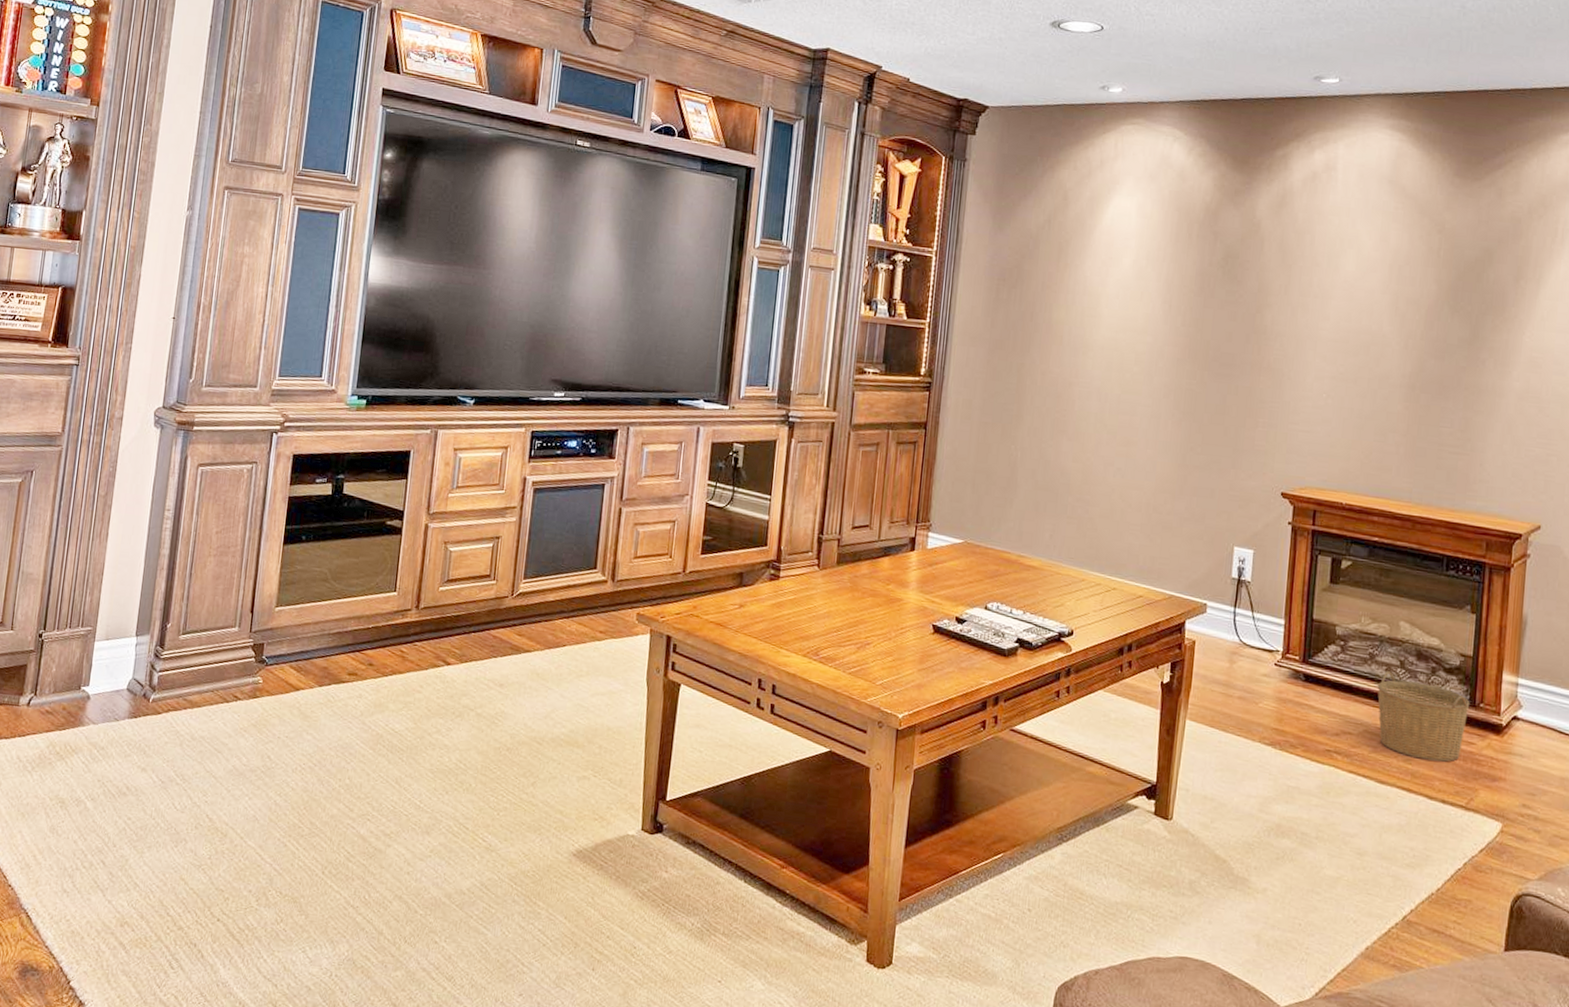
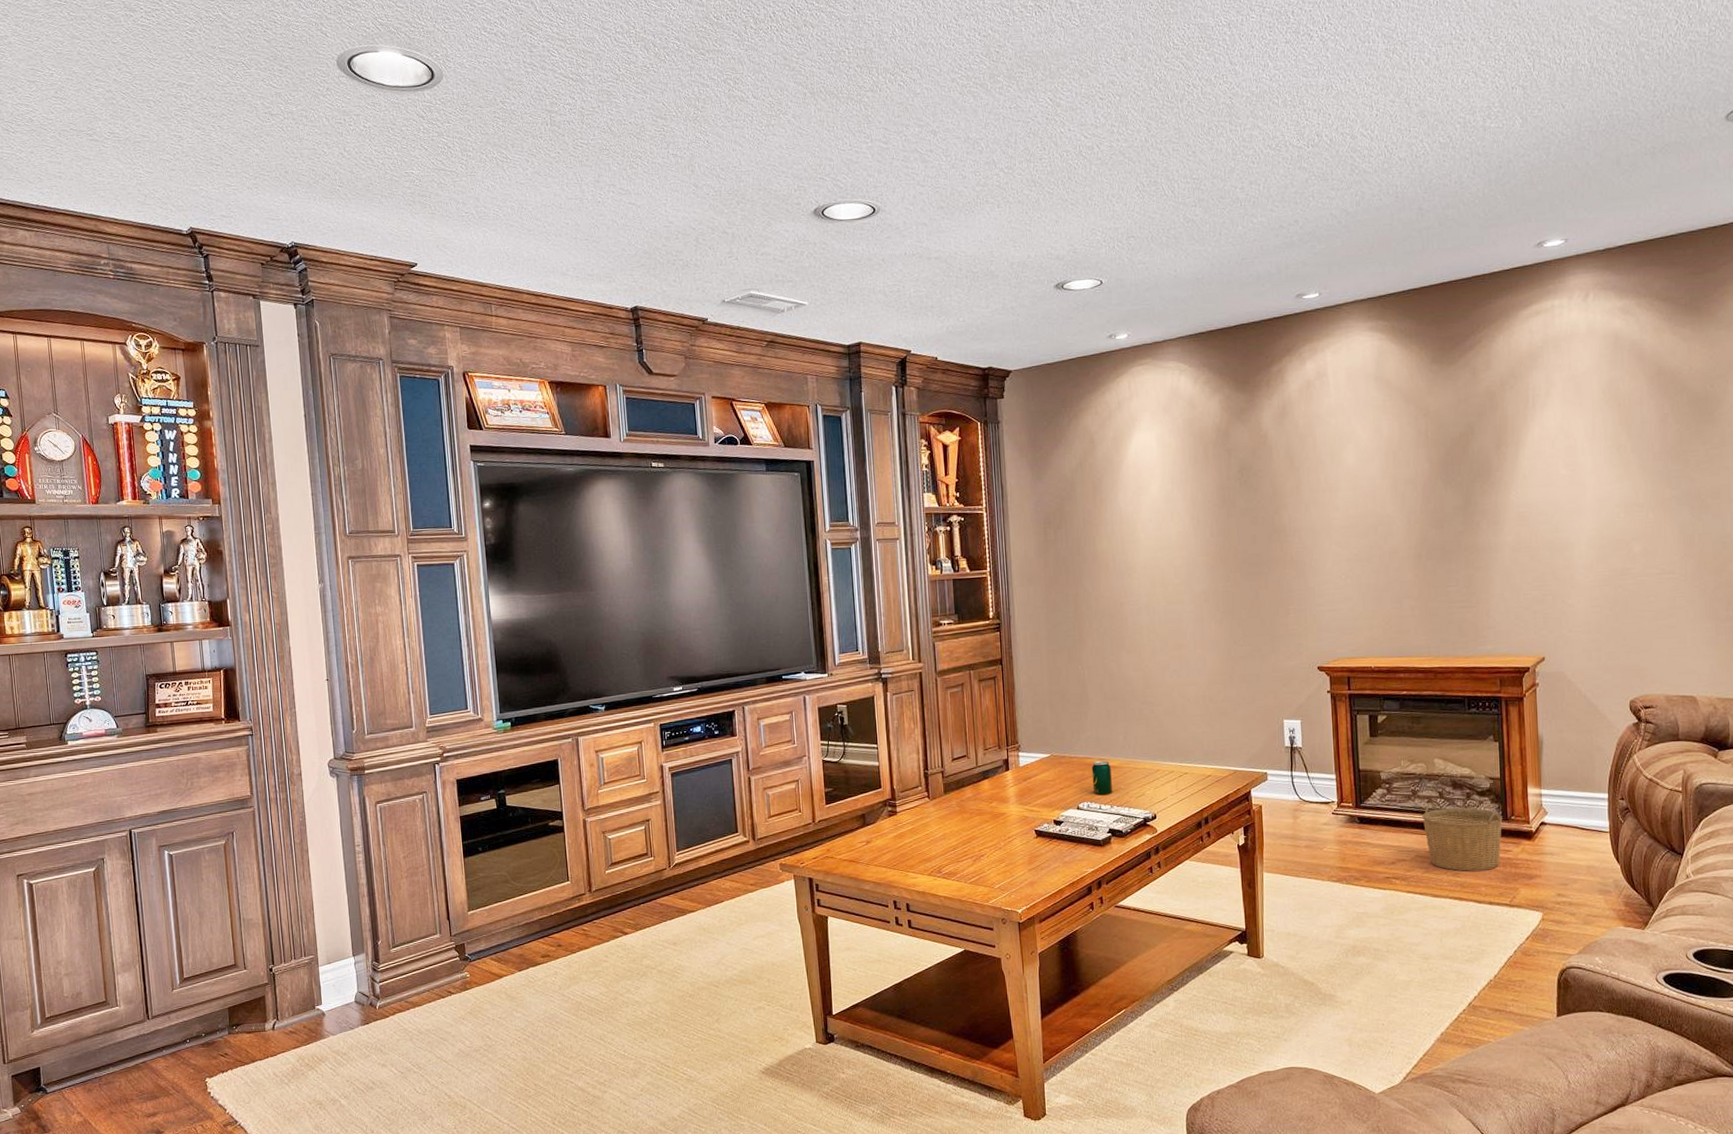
beverage can: none [1005,557,1031,600] -> present [1091,760,1112,797]

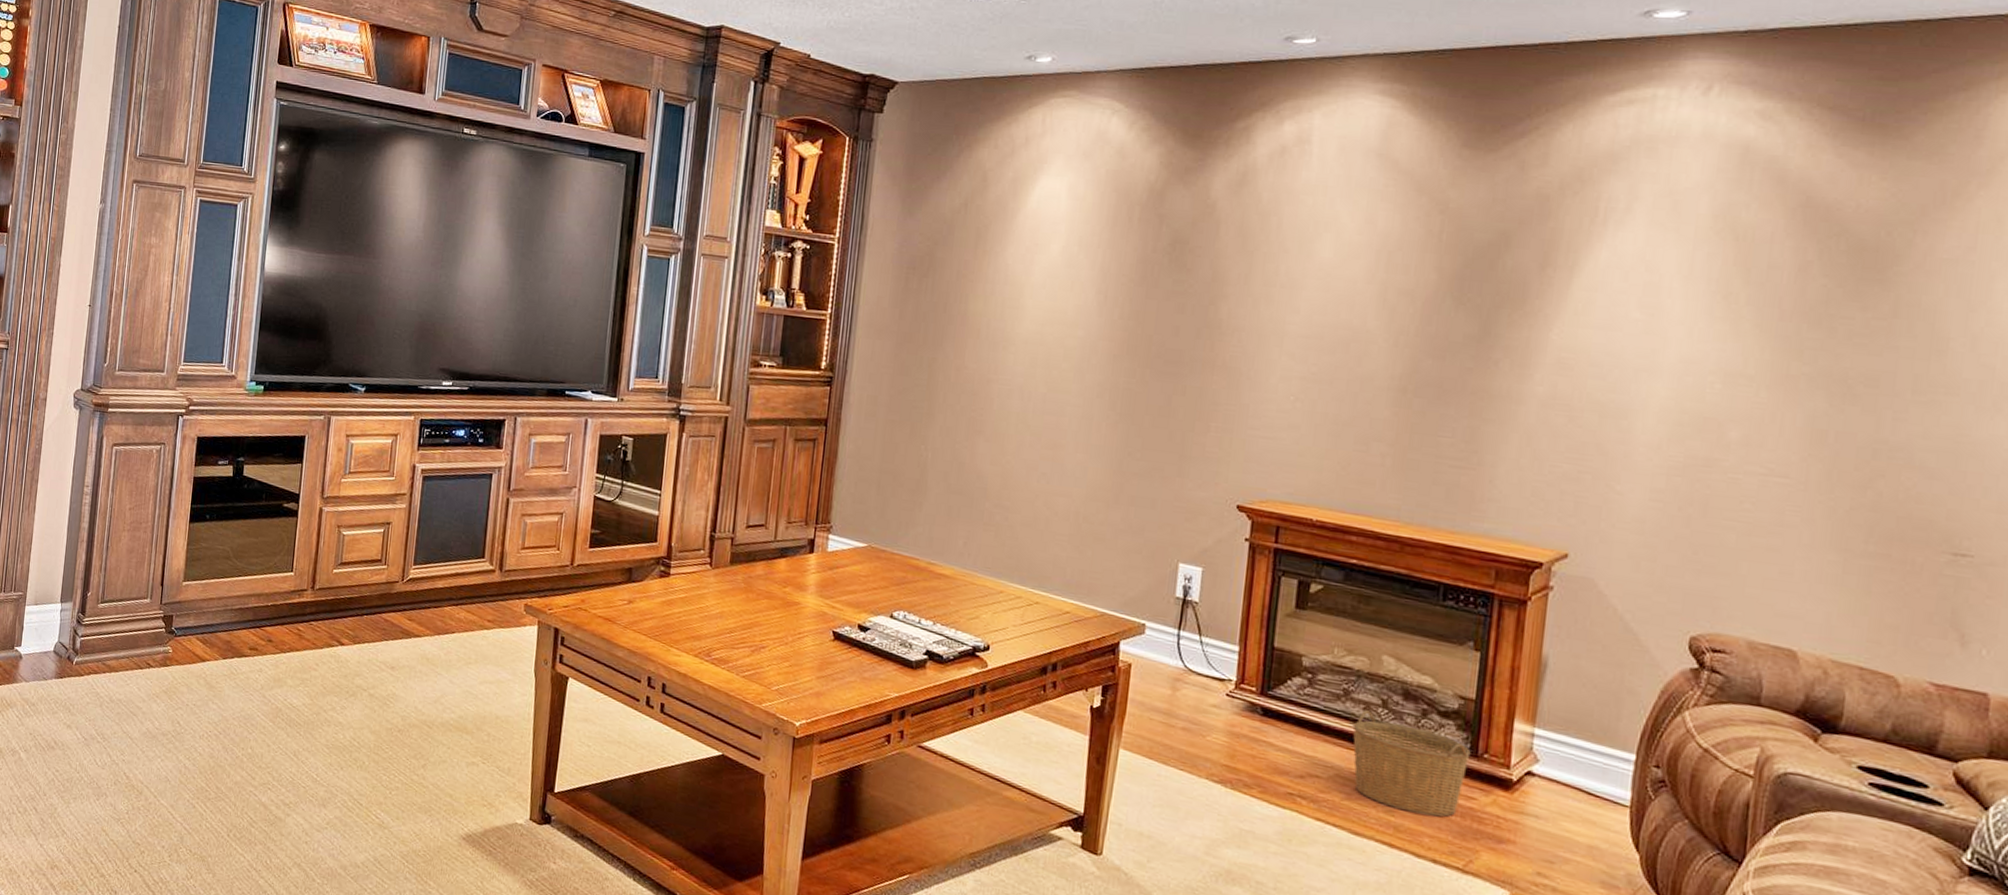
beverage can: present [1091,760,1112,797] -> none [913,564,942,610]

